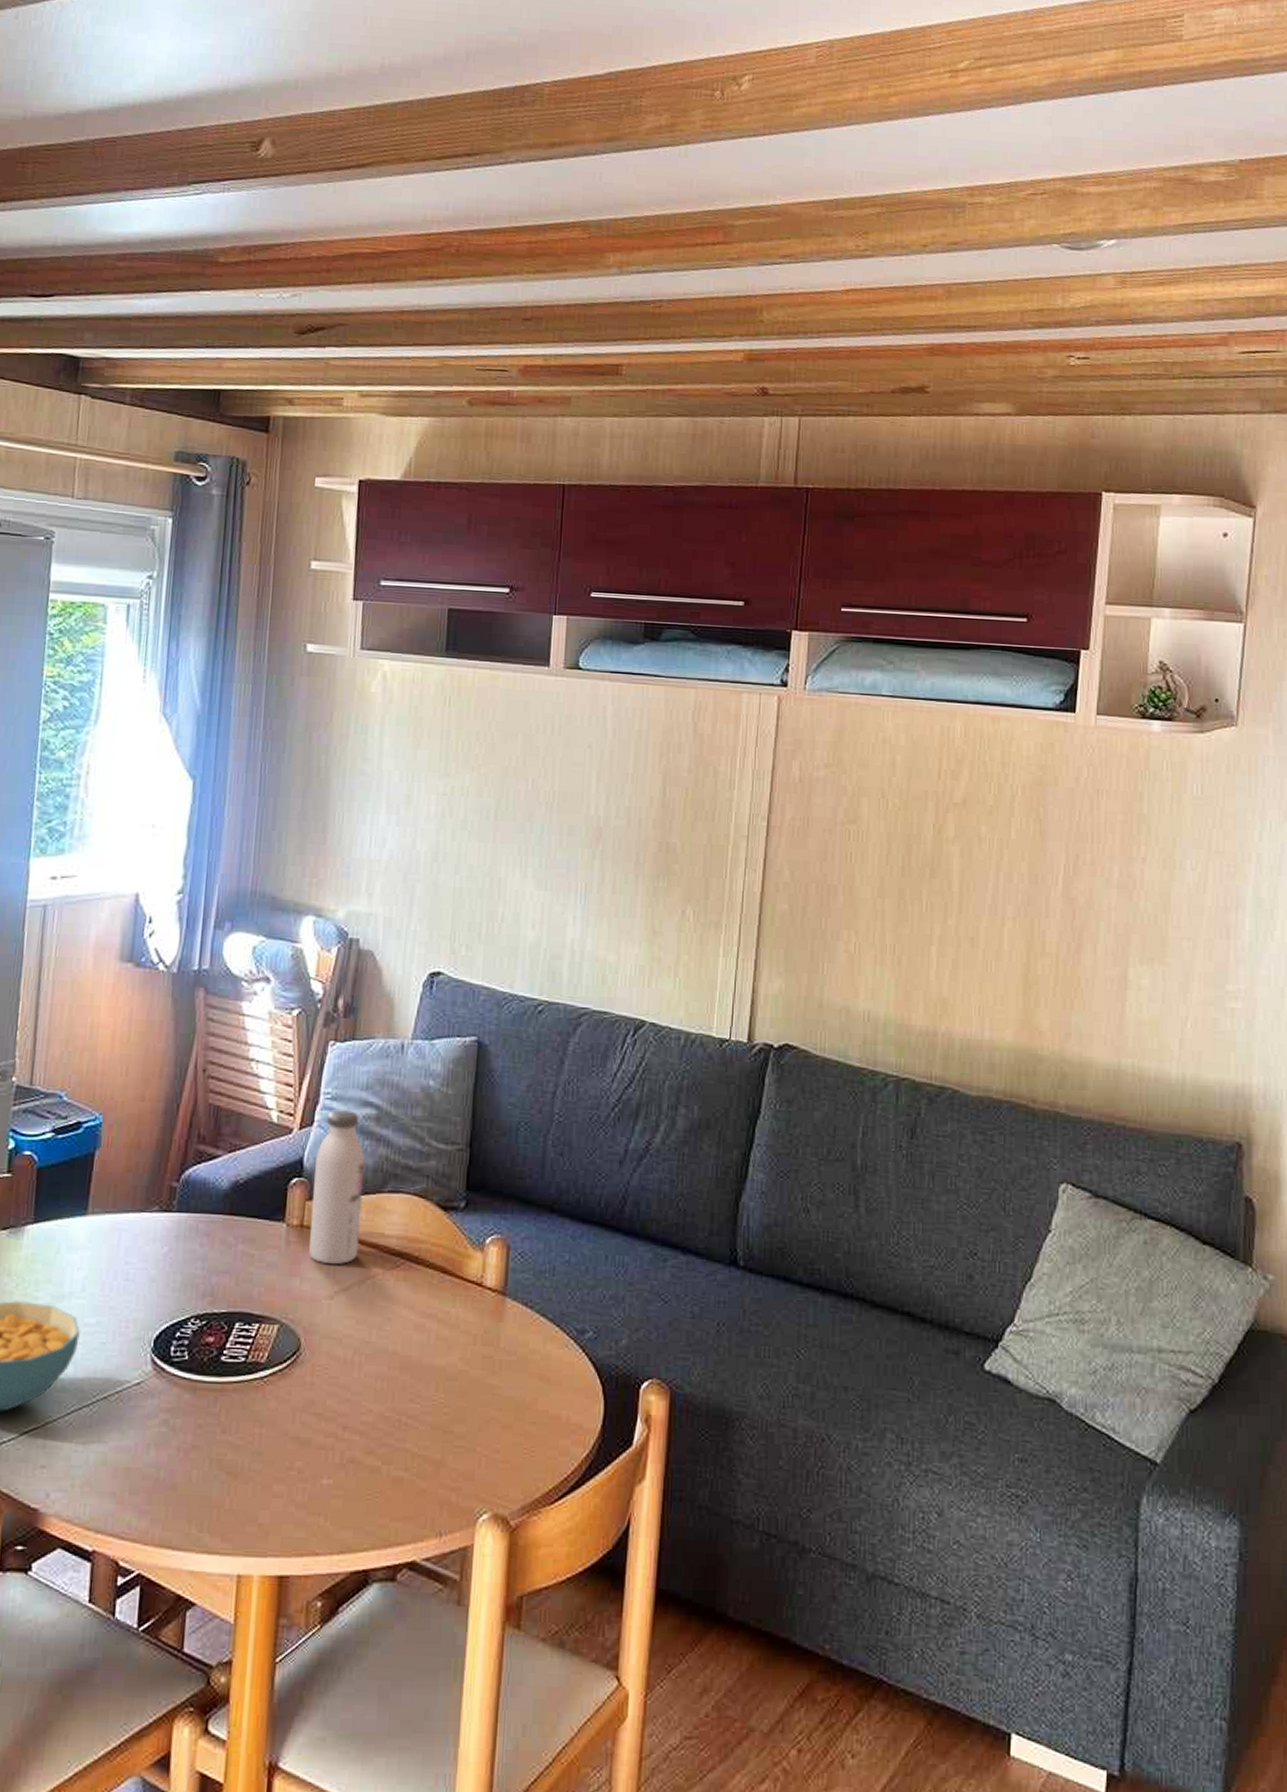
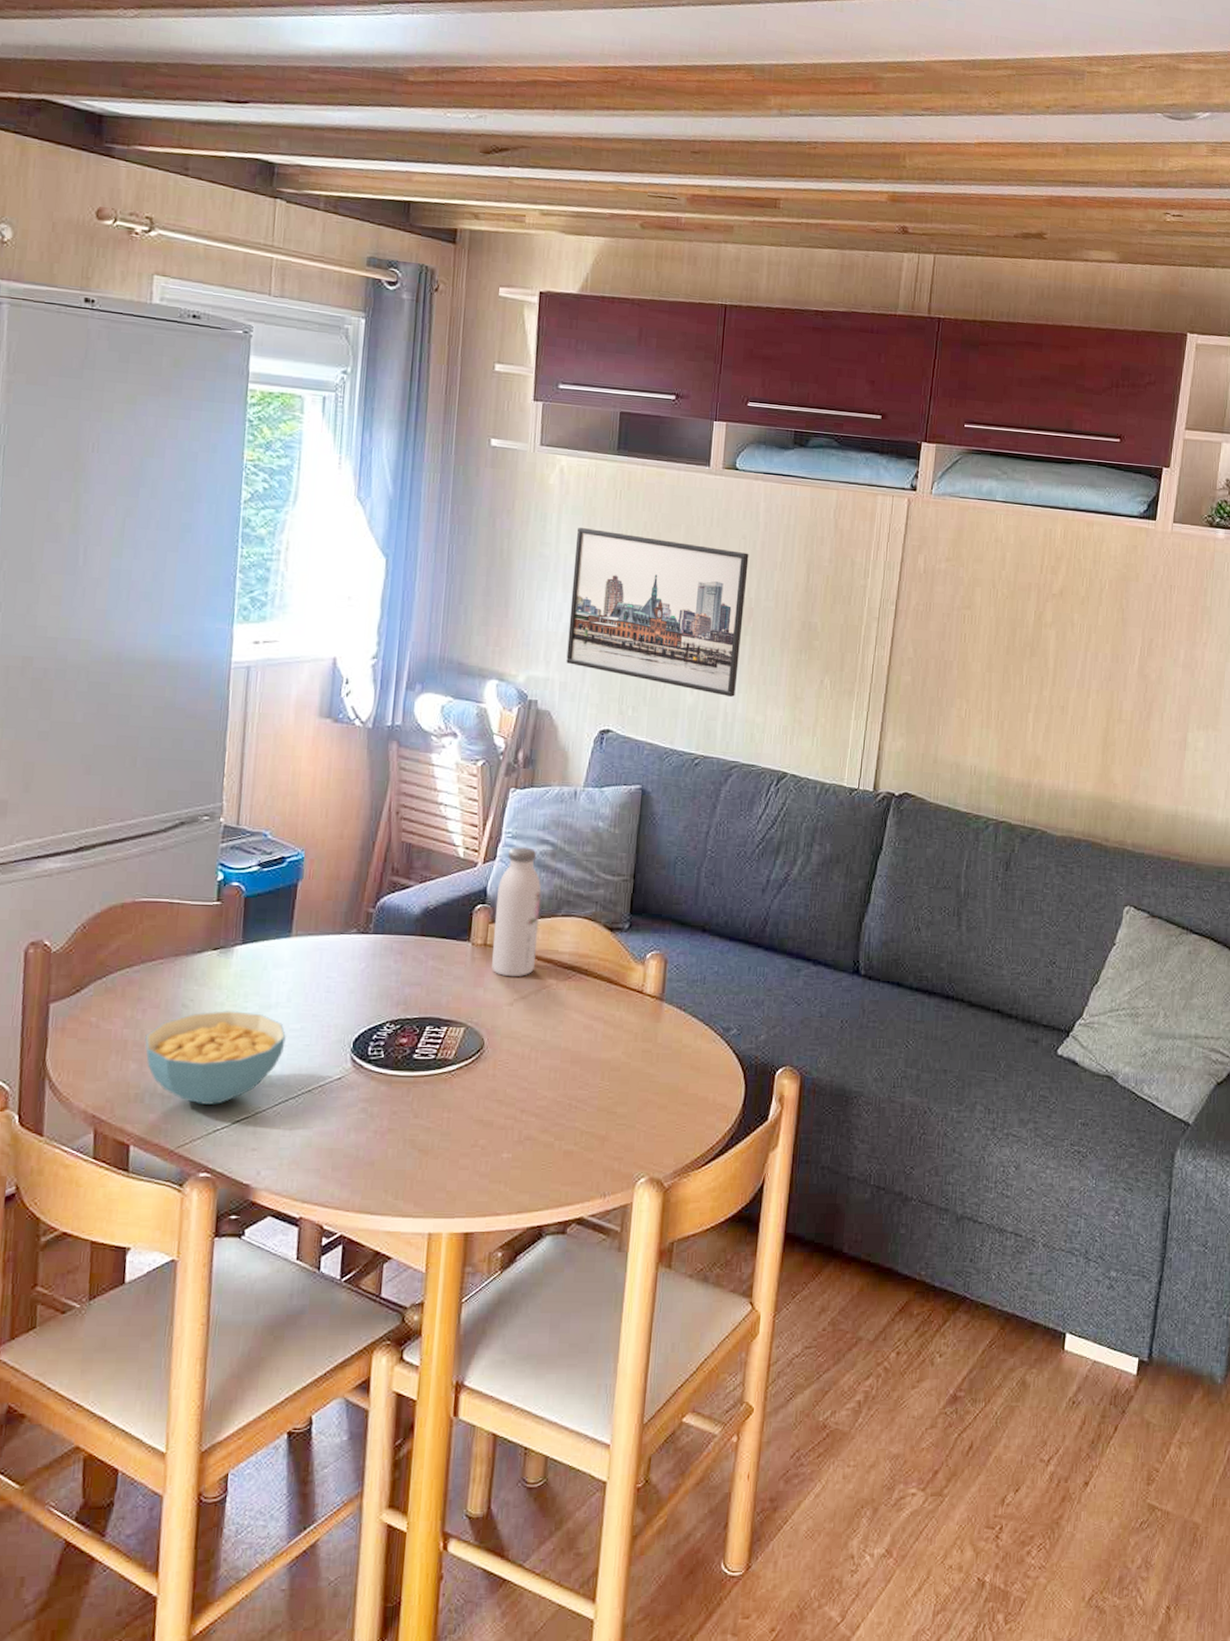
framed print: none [391,740,596,933] -> present [566,528,749,698]

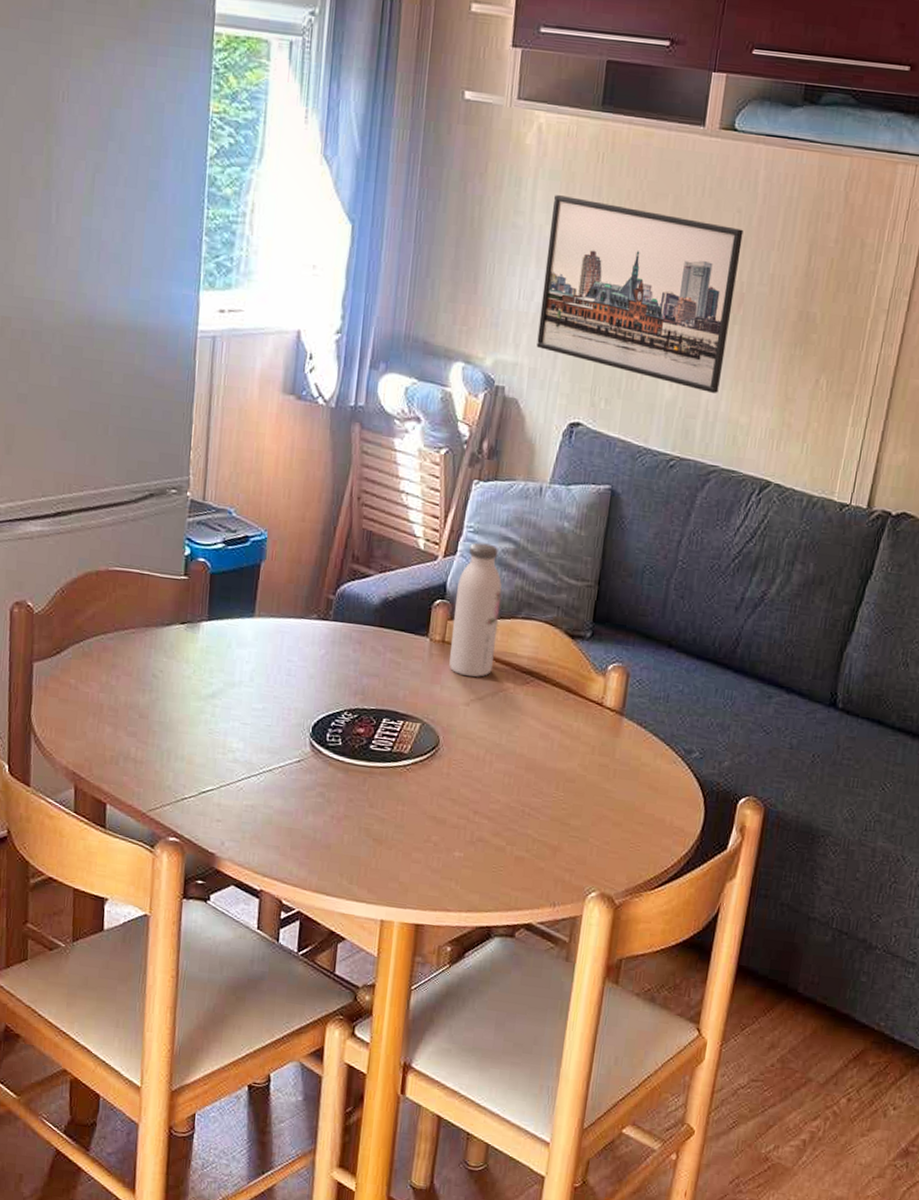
cereal bowl: present [144,1011,286,1105] -> none [118,683,249,774]

